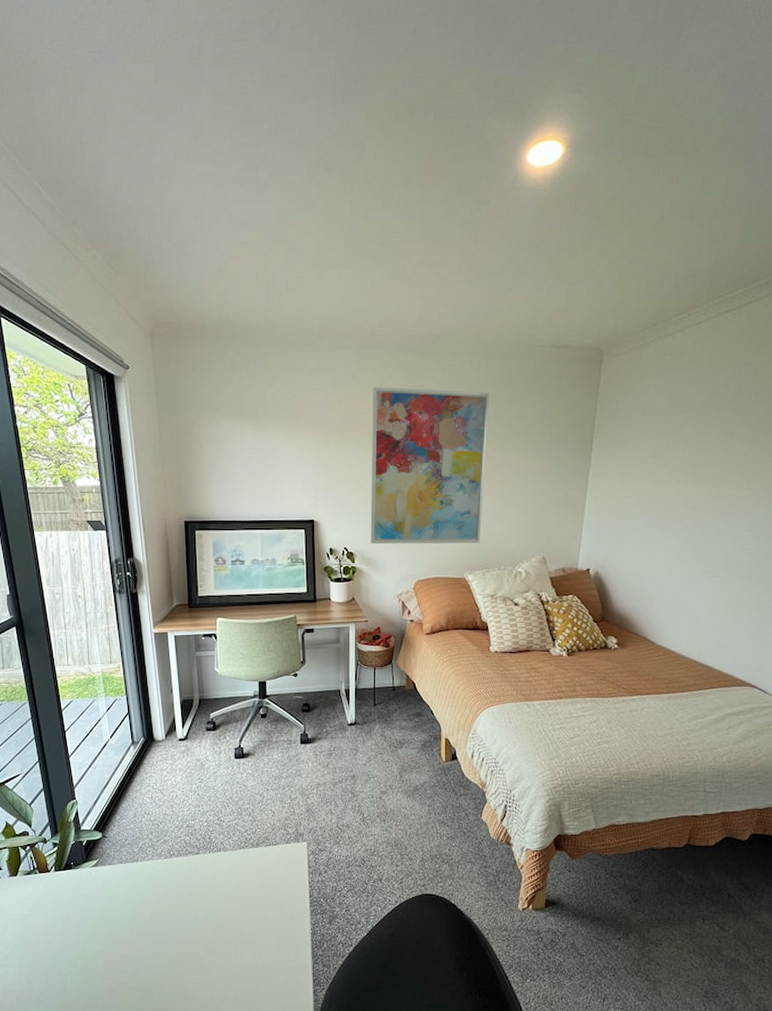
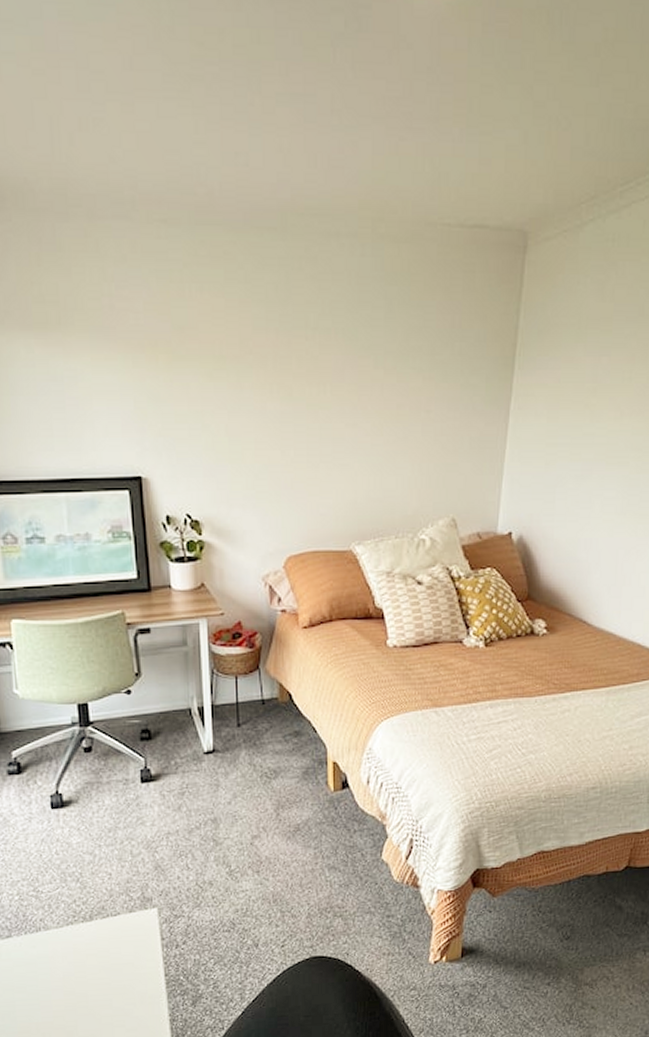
wall art: present [370,387,489,545] -> none [216,282,378,509]

